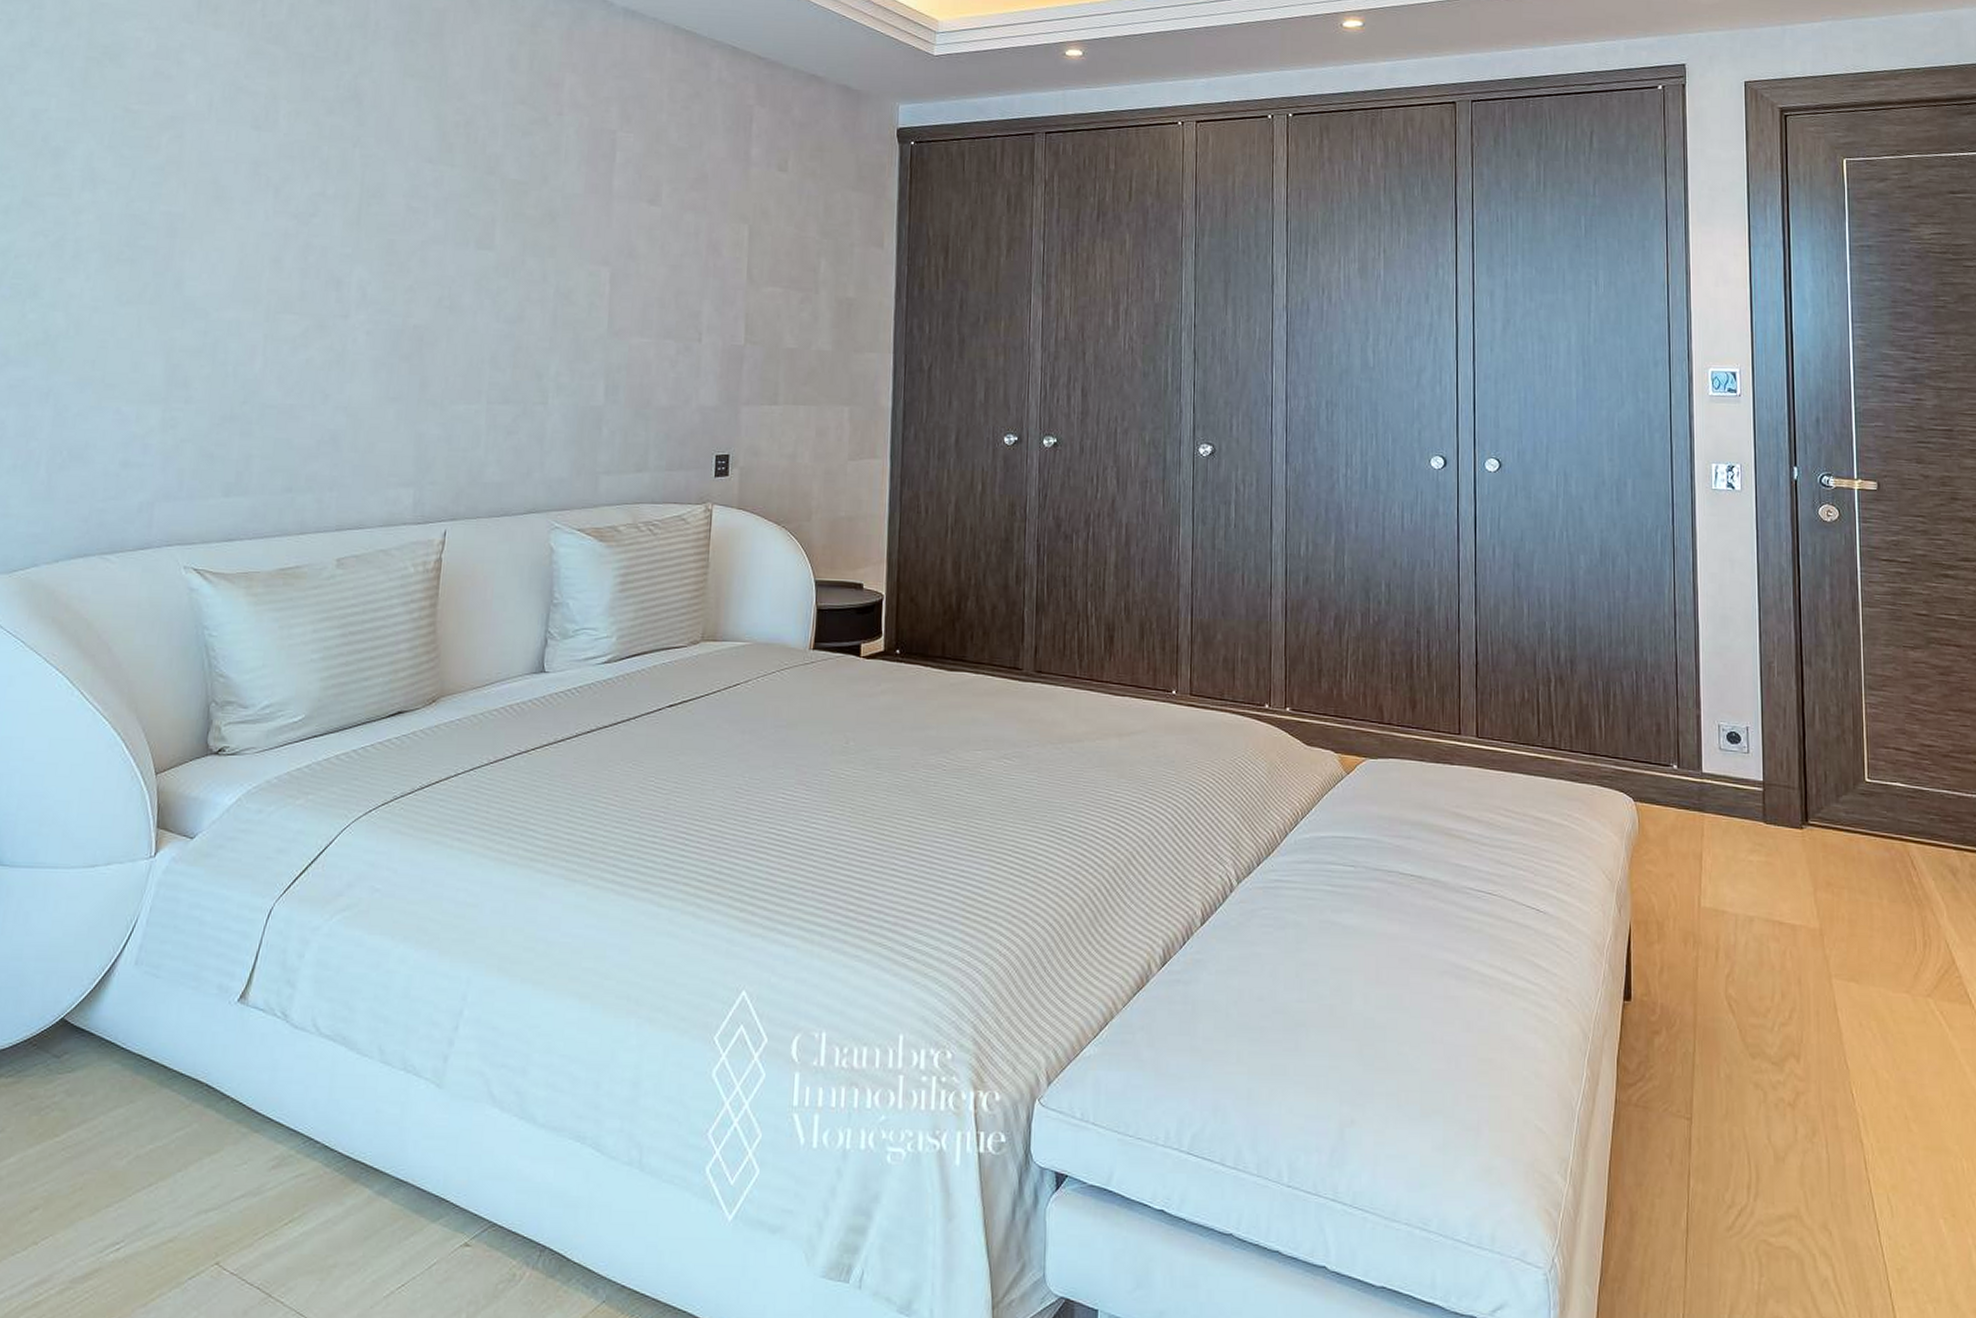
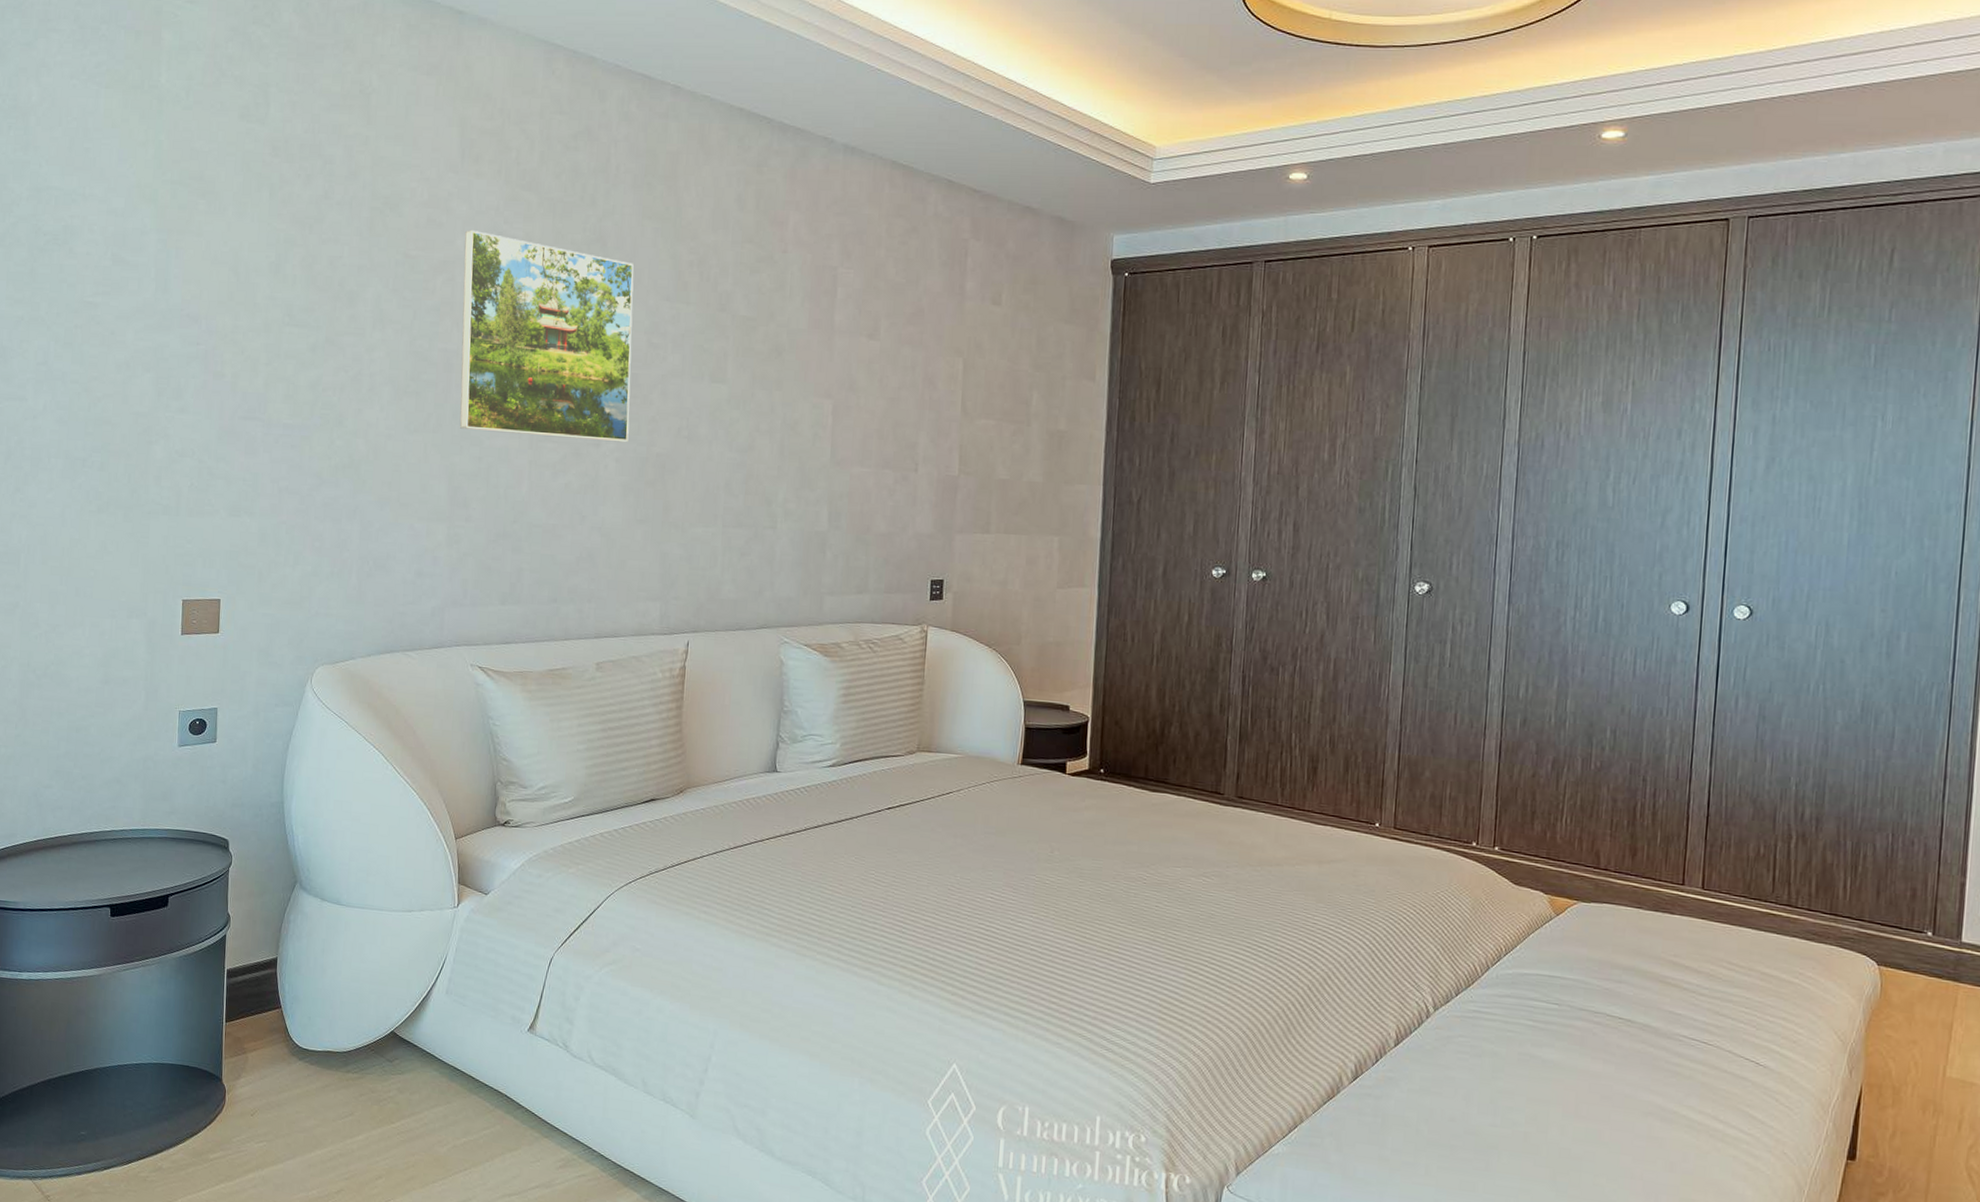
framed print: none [182,83,393,314] -> present [459,229,634,443]

